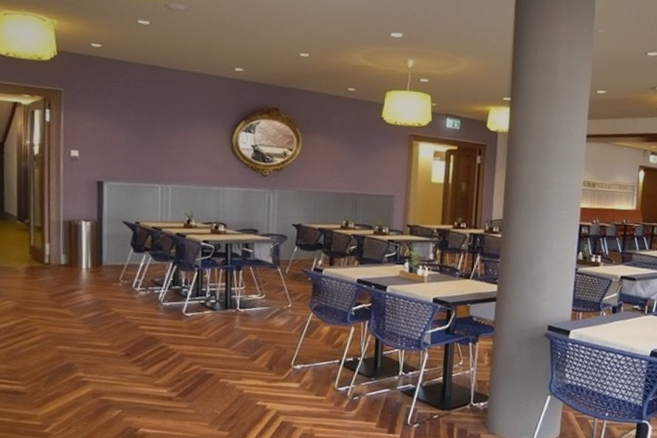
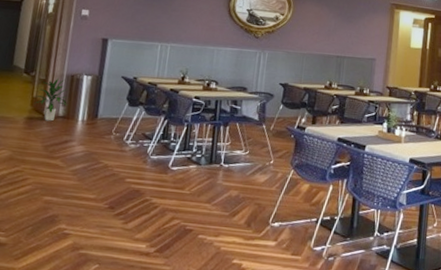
indoor plant: none [30,224,69,270] -> present [33,78,68,121]

